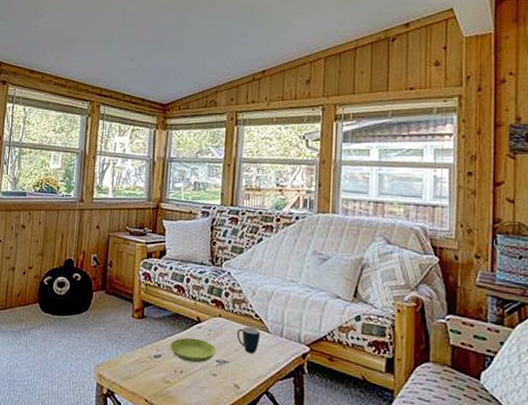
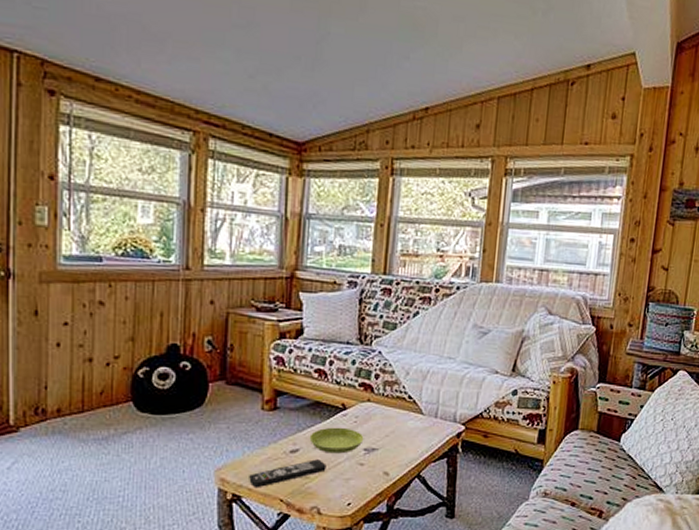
remote control: none [121,365,184,387] -> present [249,459,327,488]
mug: present [236,326,260,353] -> none [387,409,413,437]

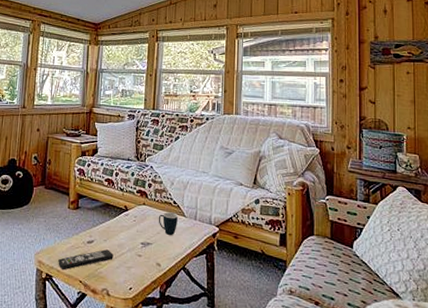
saucer: present [309,427,364,454] -> none [101,224,141,246]
mug: none [387,409,413,437] -> present [158,212,178,235]

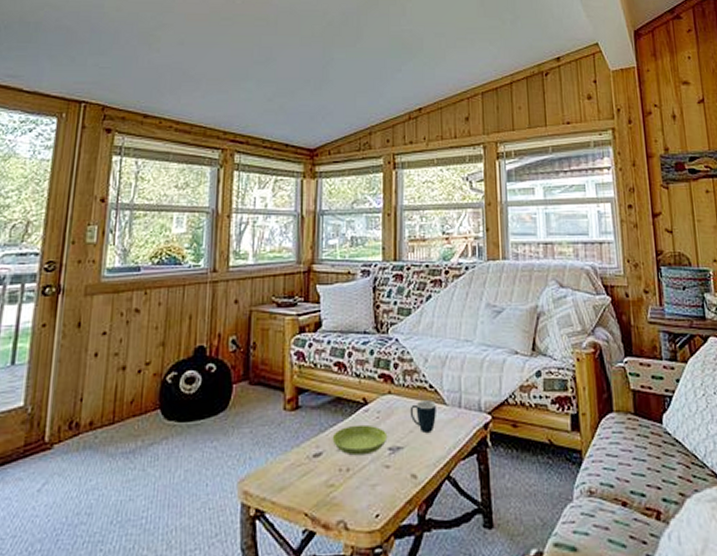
remote control: present [58,249,114,270] -> none [272,463,351,501]
saucer: none [101,224,141,246] -> present [332,424,388,456]

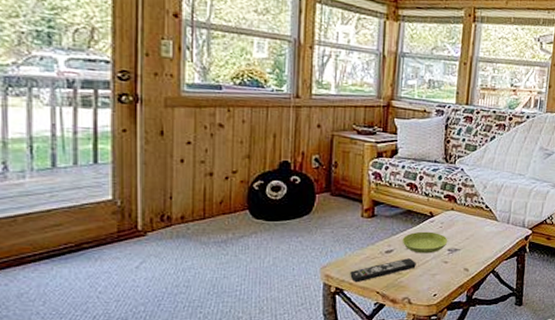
remote control: none [272,463,351,501] -> present [350,258,416,283]
mug: present [409,400,436,433] -> none [467,217,489,240]

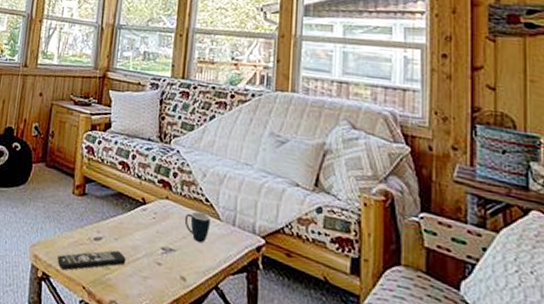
saucer: present [402,231,448,254] -> none [111,220,162,250]
mug: none [467,217,489,240] -> present [184,211,210,242]

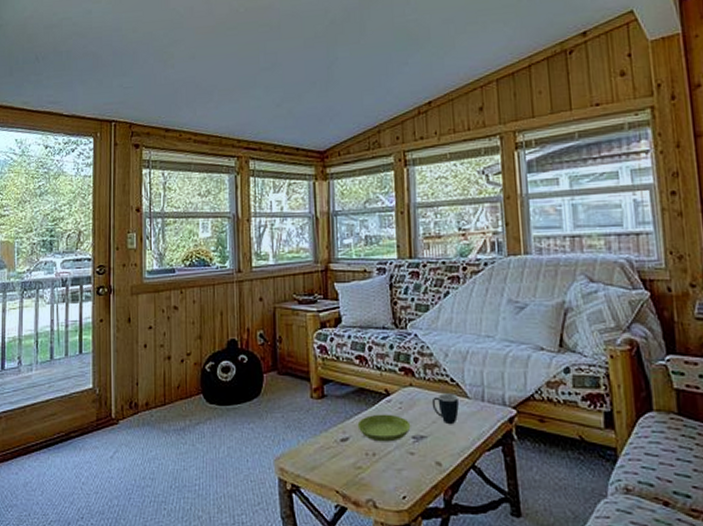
remote control: present [57,250,126,271] -> none [305,448,377,479]
saucer: none [111,220,162,250] -> present [357,414,411,442]

